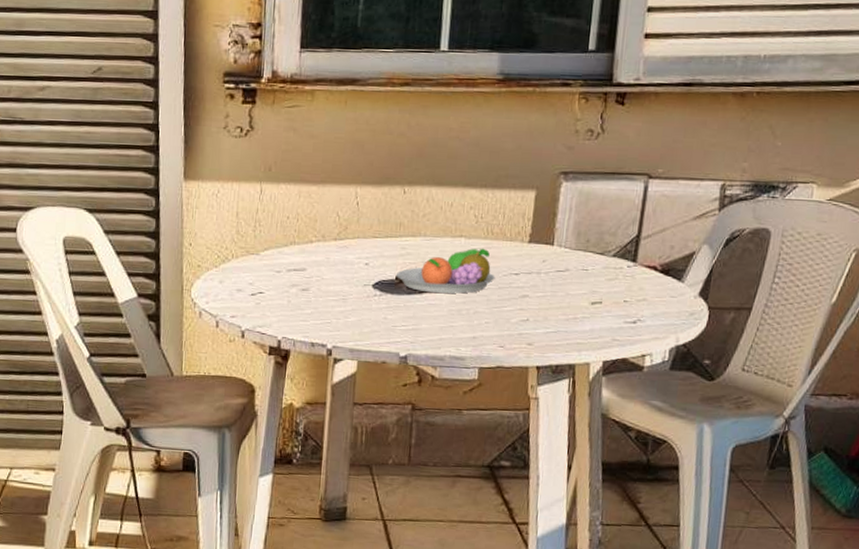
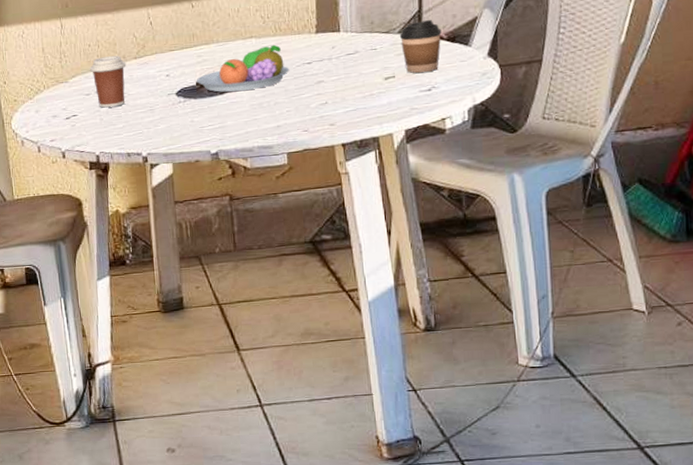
coffee cup: none [285,232,325,290] -> present [90,55,127,108]
coffee cup: none [613,247,657,304] -> present [399,20,442,73]

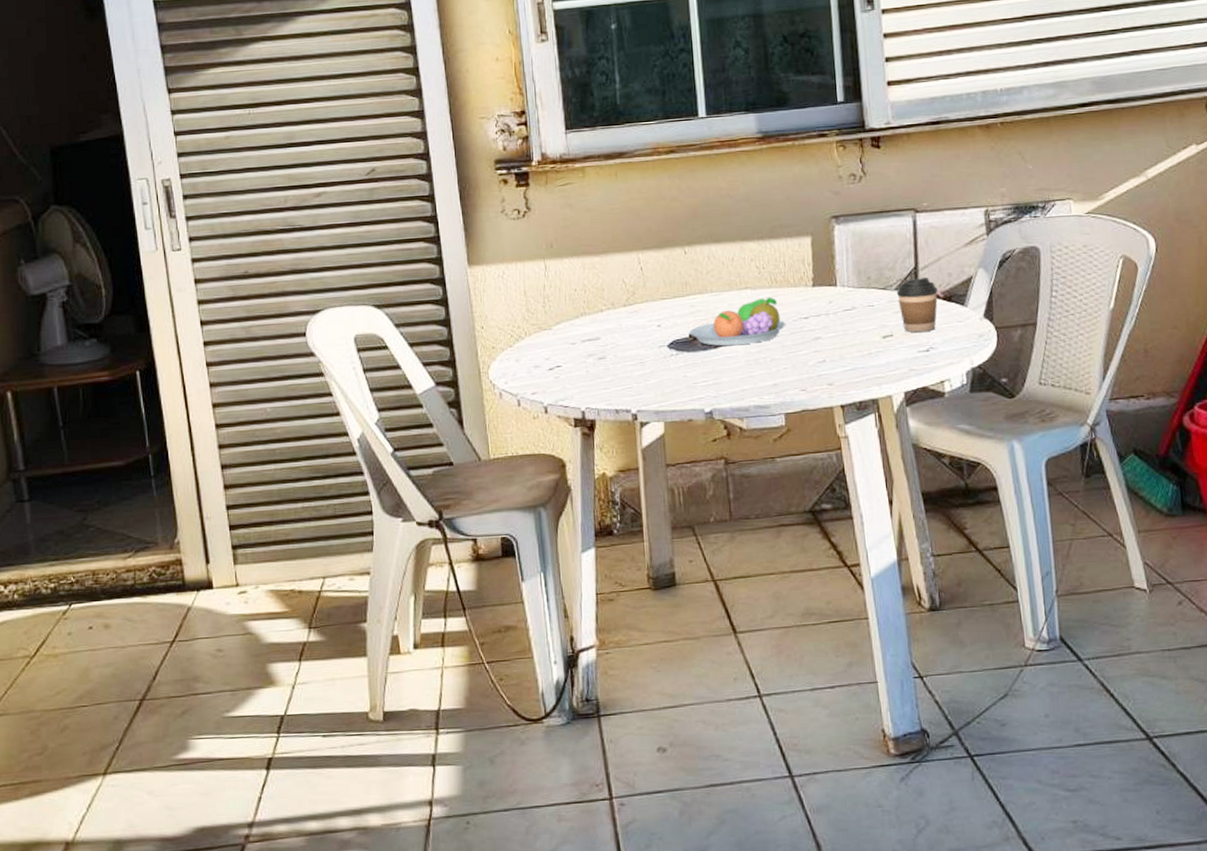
coffee cup: present [90,55,127,108] -> none [576,302,615,359]

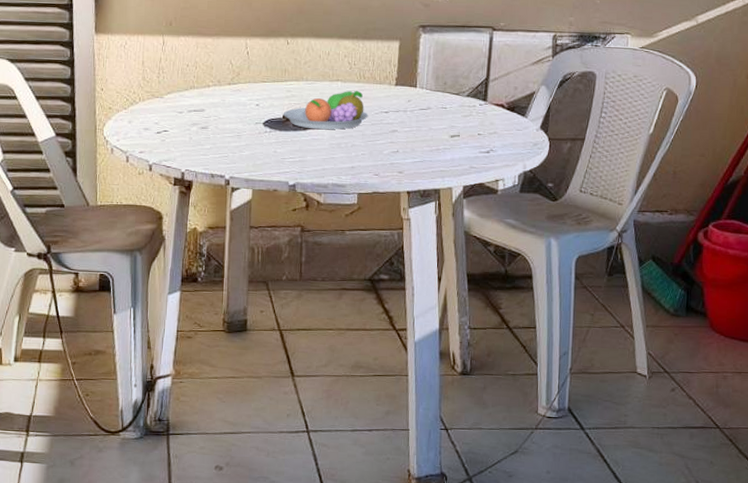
coffee cup: present [896,278,938,333] -> none [467,88,504,136]

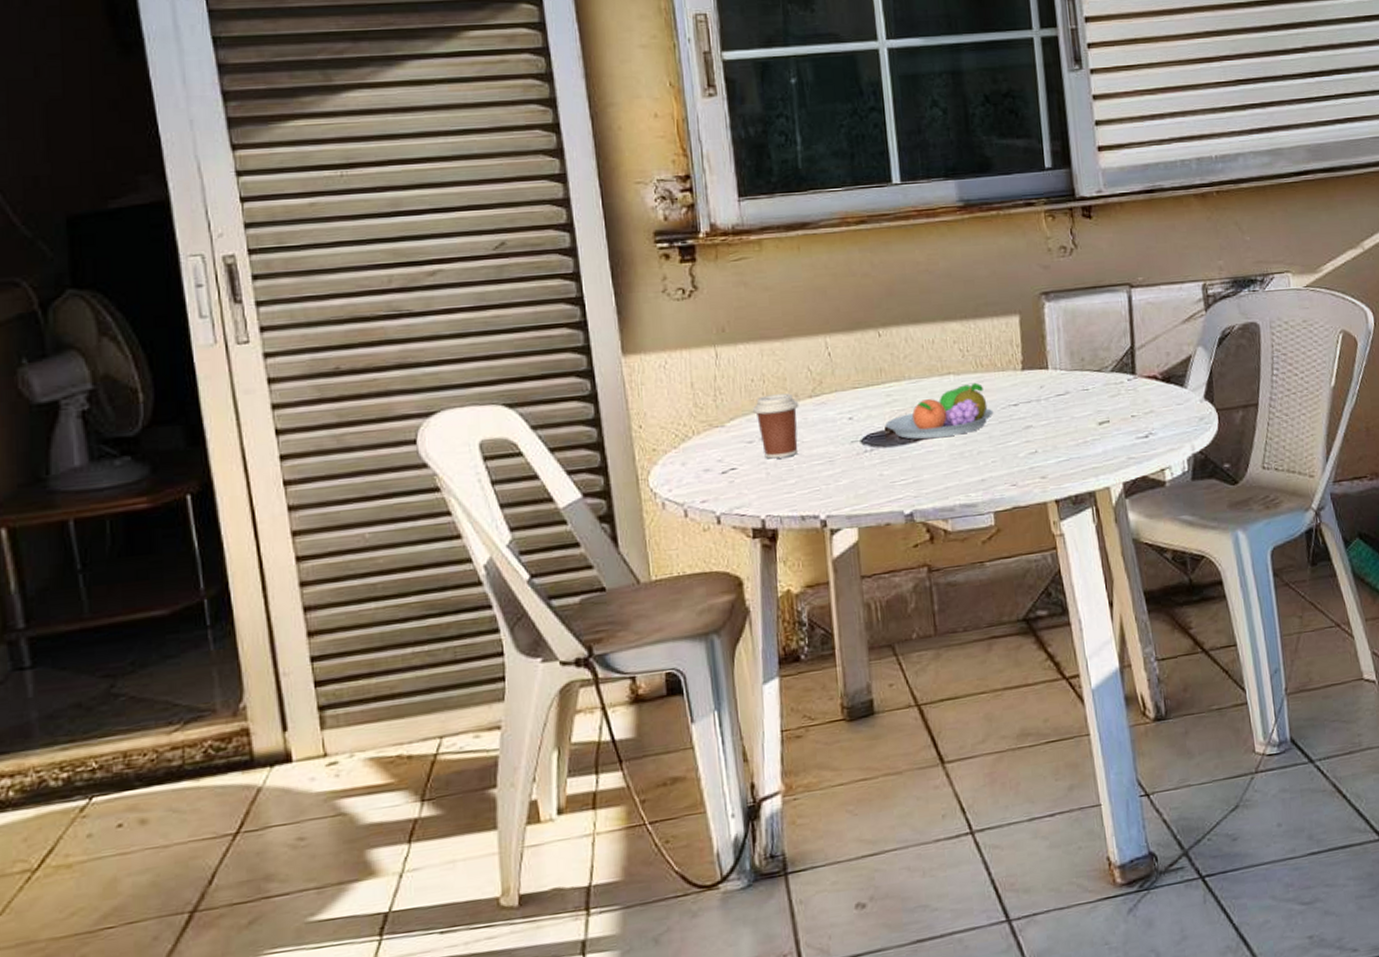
coffee cup: none [186,78,220,128] -> present [753,393,799,459]

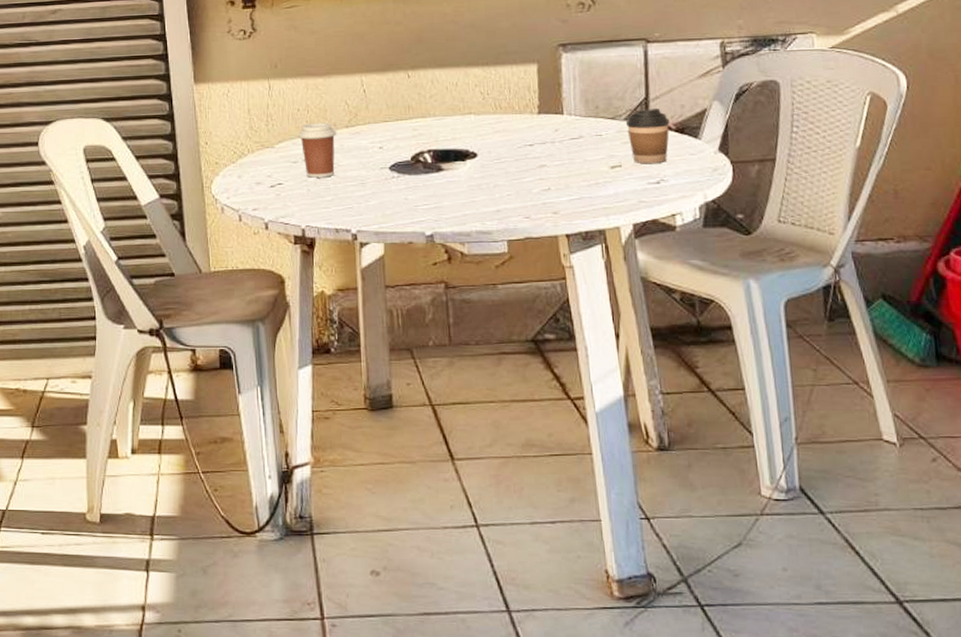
fruit bowl: present [884,382,994,439] -> none [411,123,510,170]
coffee cup: none [1112,358,1156,418] -> present [625,109,670,164]

